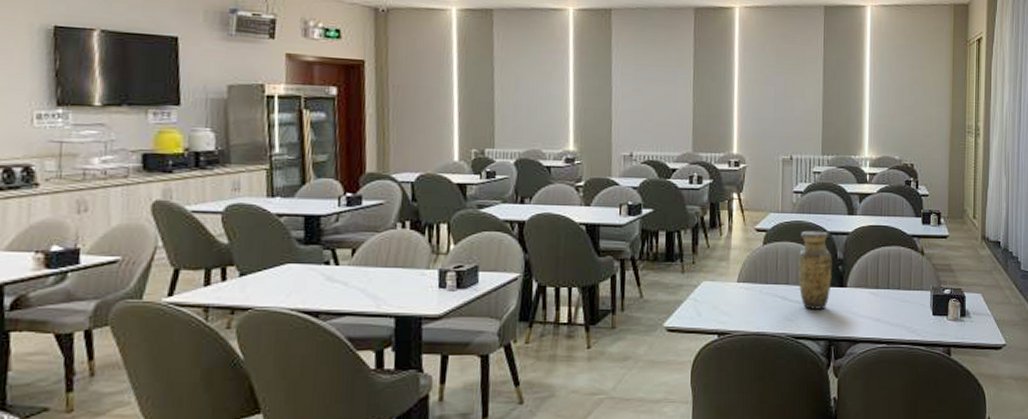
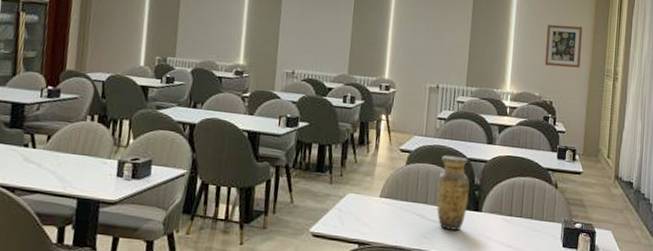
wall art: none [903,81,941,127] -> present [544,24,583,68]

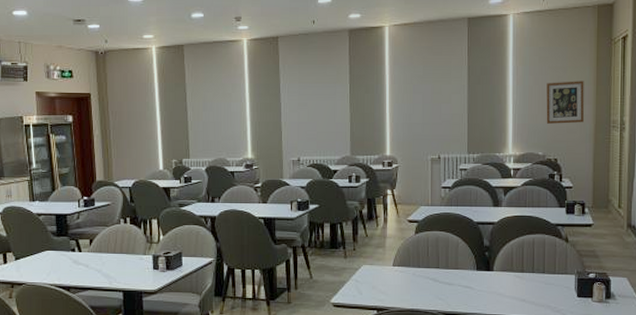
vase: present [436,155,470,231] -> none [447,221,479,290]

